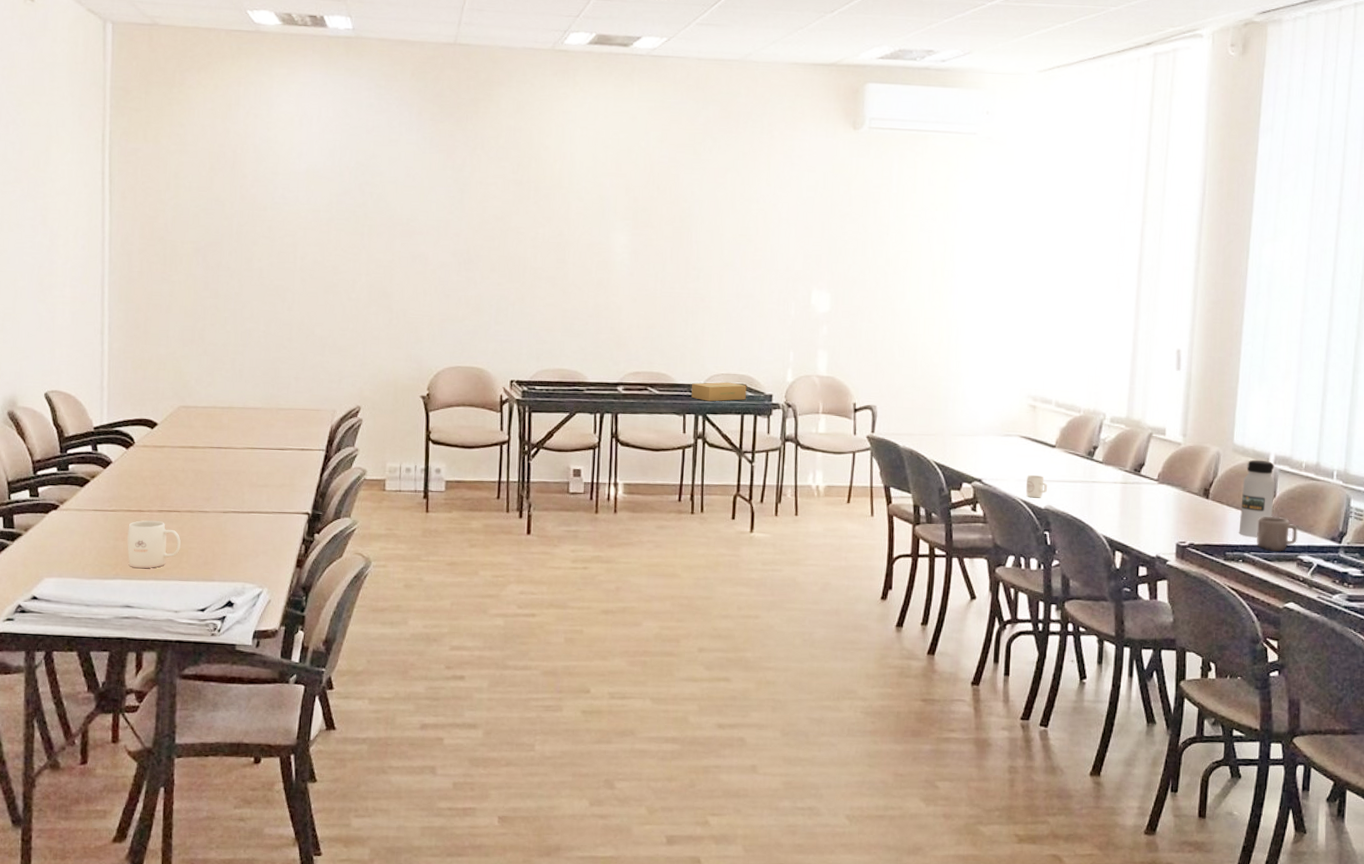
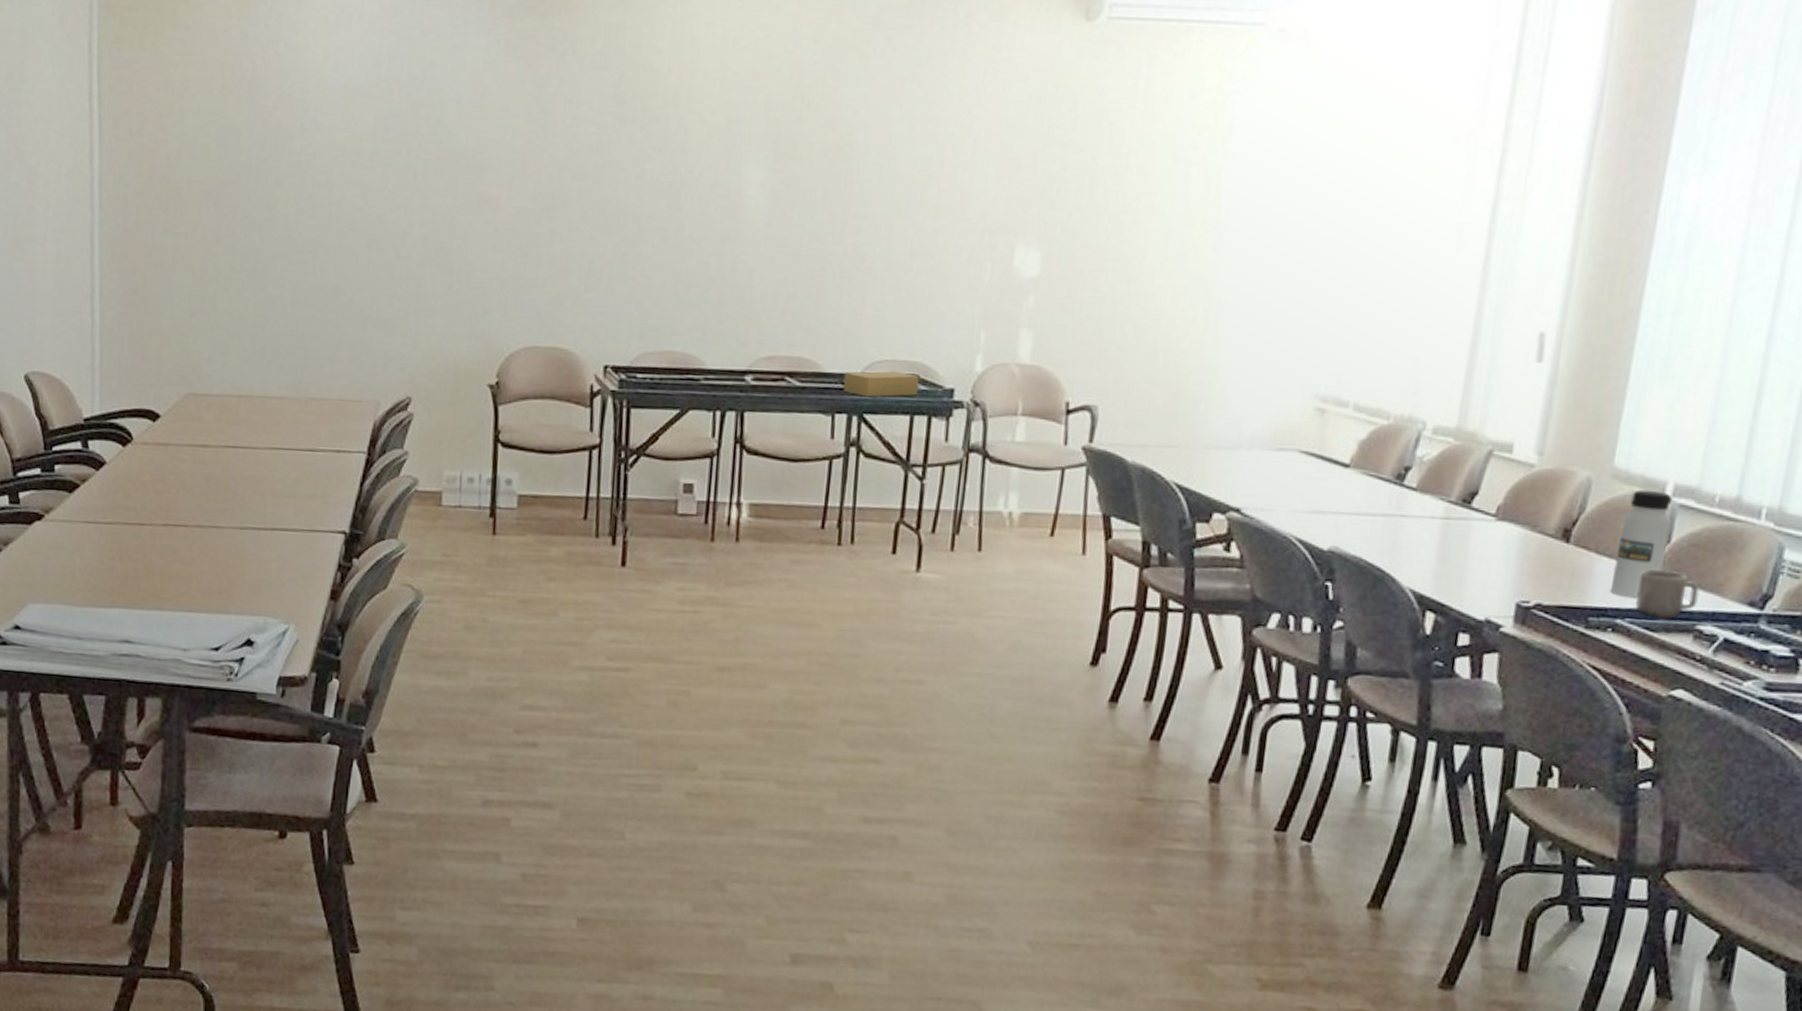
mug: present [127,520,182,569] -> none [125,535,191,596]
mug: present [1025,475,1047,498] -> none [1302,504,1334,536]

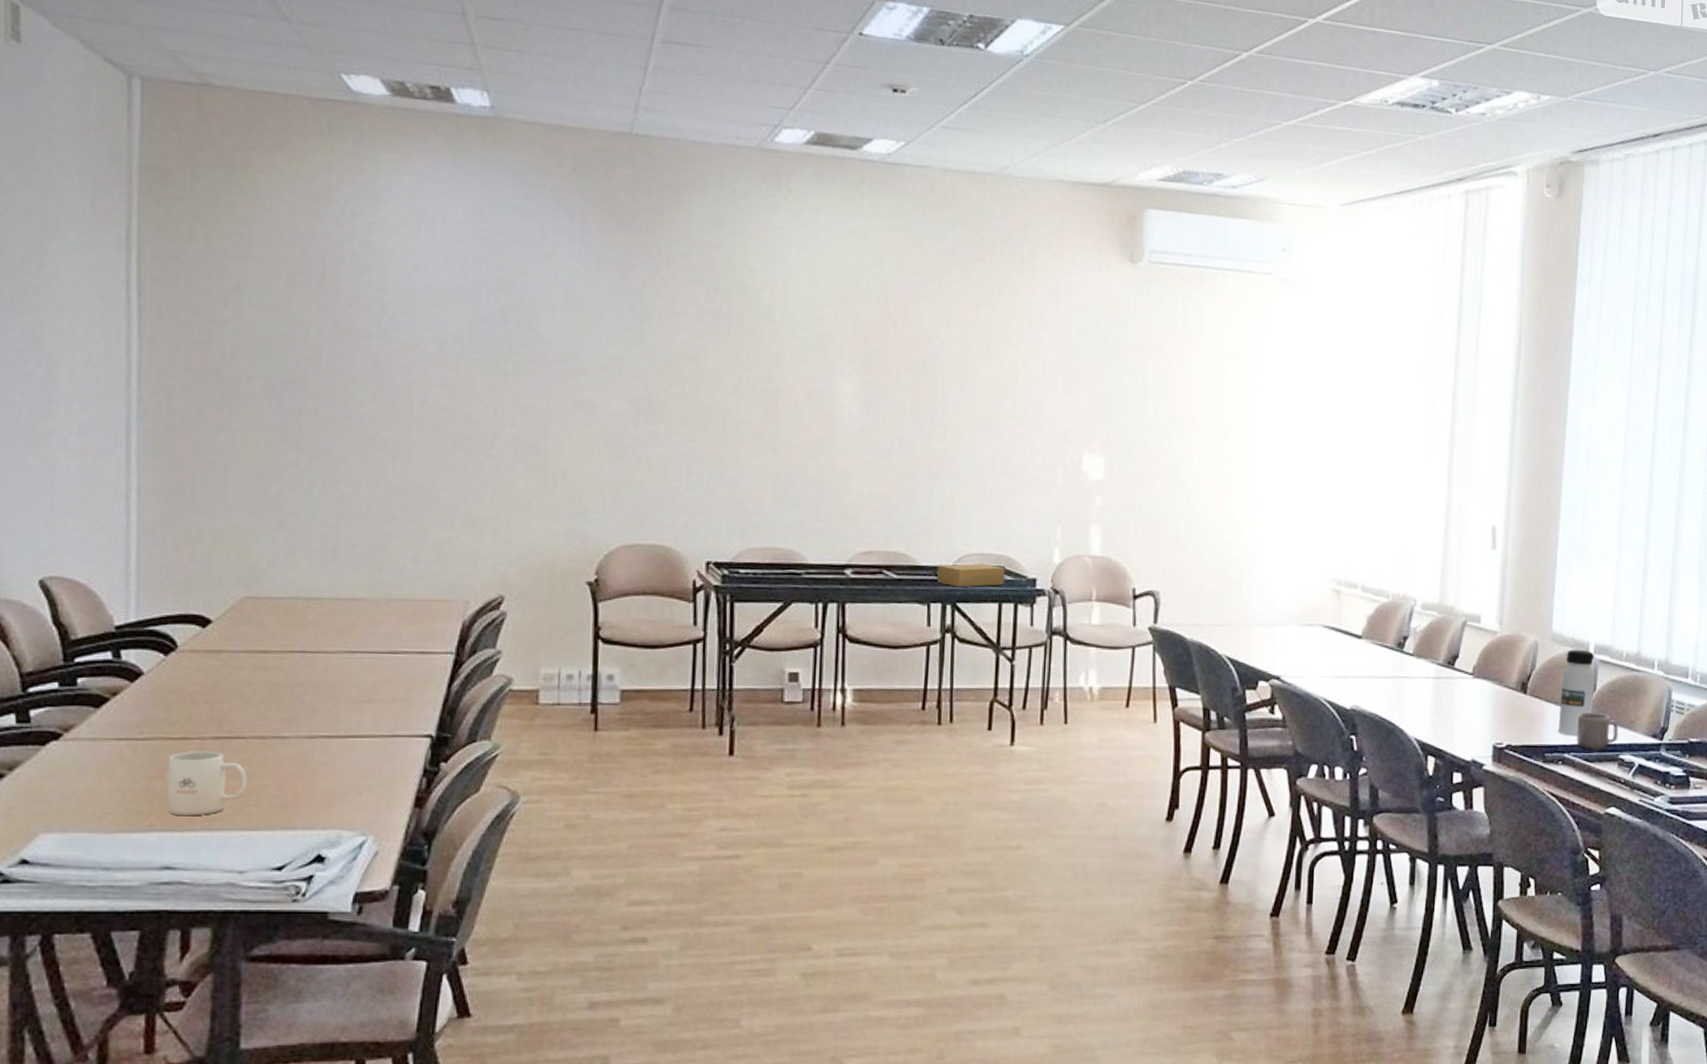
mug: none [125,535,191,596] -> present [166,750,248,816]

